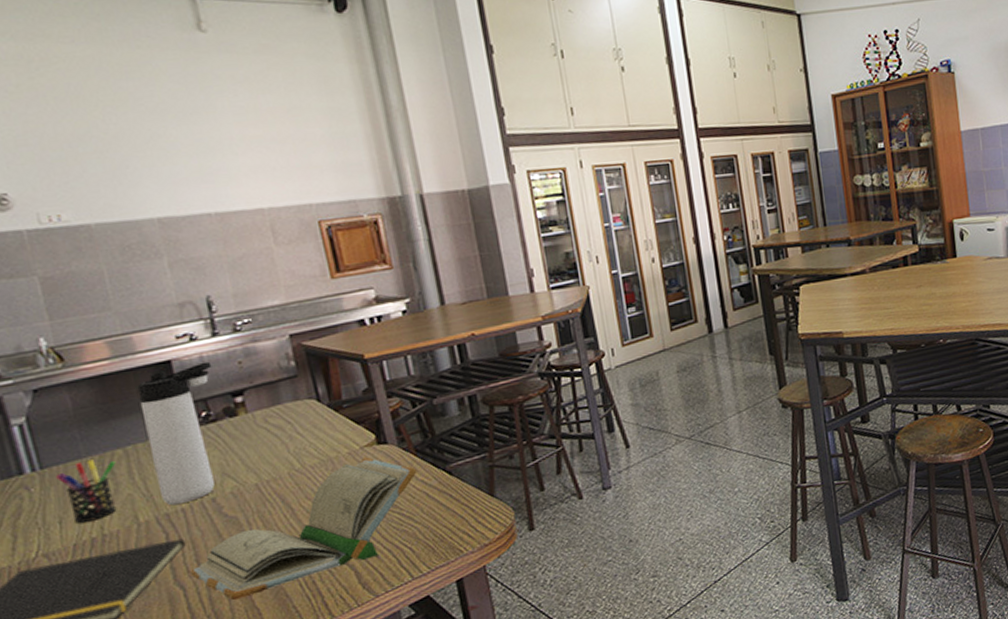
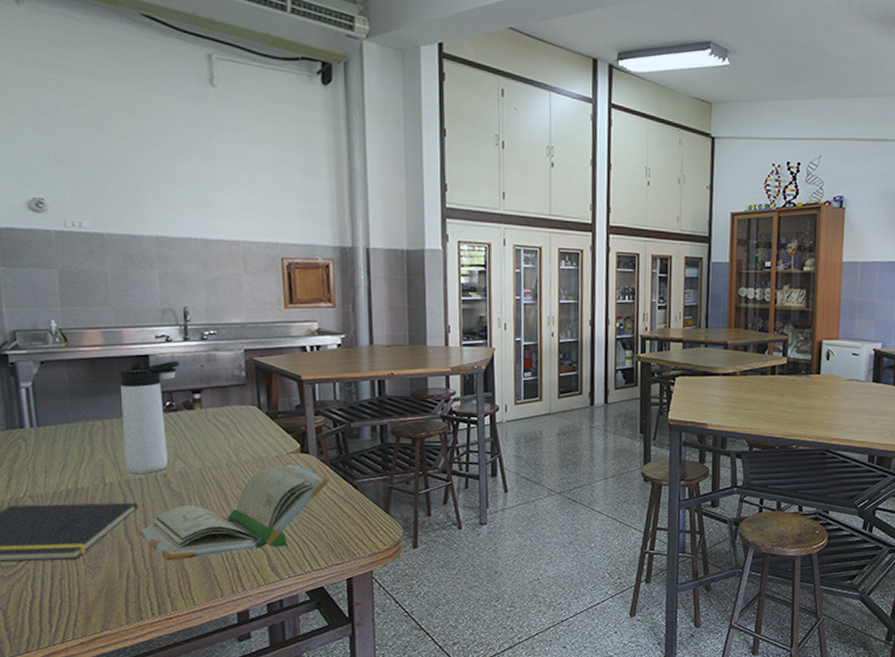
pen holder: present [56,459,117,523] -> none [48,425,95,476]

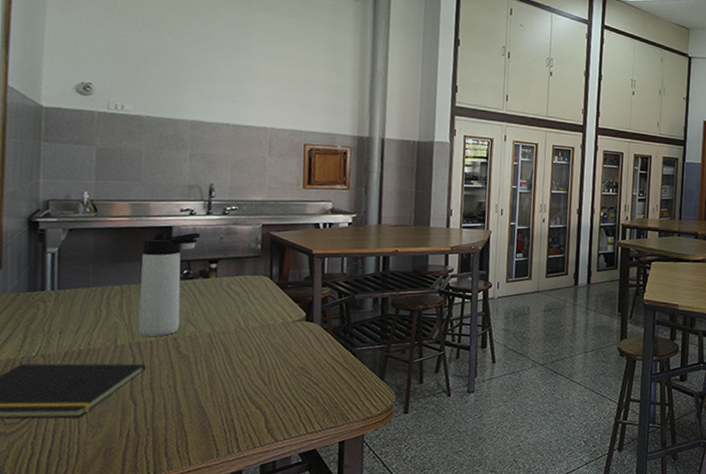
book: present [139,462,331,561] -> none [143,329,332,422]

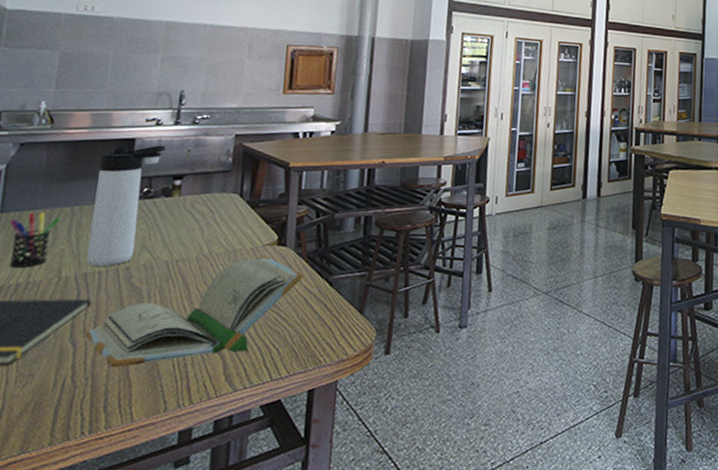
pen holder: none [67,289,113,337] -> present [8,212,62,268]
book: none [143,329,332,422] -> present [85,255,305,368]

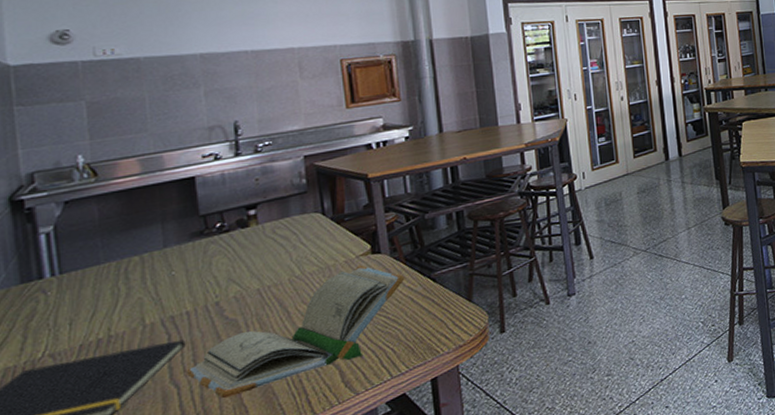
pen holder: present [8,212,62,268] -> none [73,265,131,325]
thermos bottle: present [86,145,166,267] -> none [161,178,231,309]

